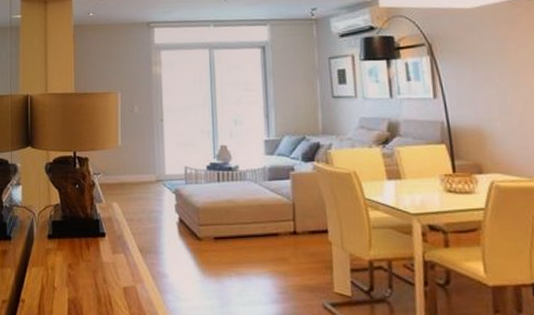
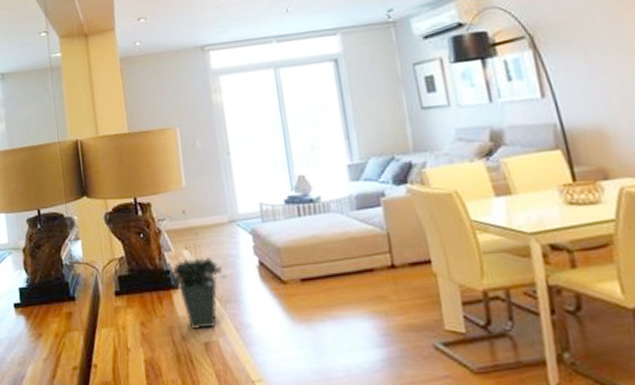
potted plant: none [90,167,149,275] -> present [153,210,227,329]

